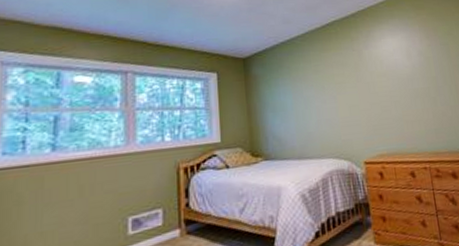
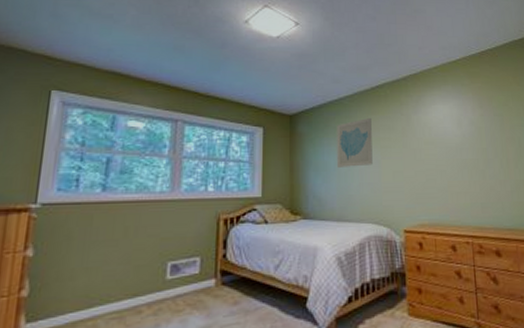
wall art: none [291,55,329,108] -> present [337,117,373,169]

